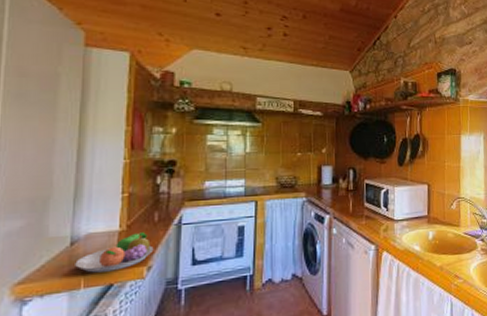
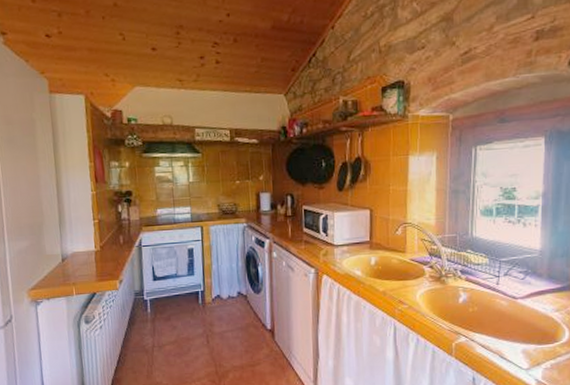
fruit bowl: present [75,232,154,273] -> none [67,252,123,284]

